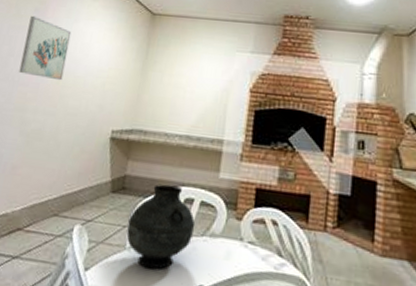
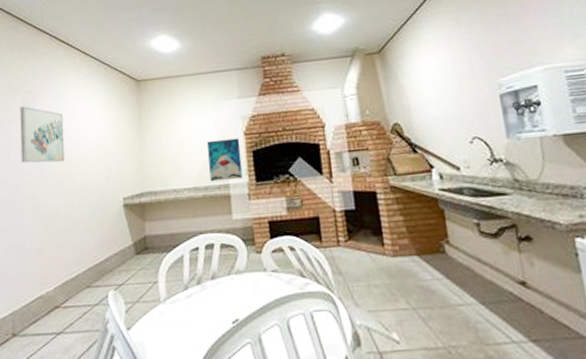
vase: present [126,184,196,270] -> none [157,235,220,315]
wall art: none [205,90,244,138] -> present [207,138,243,182]

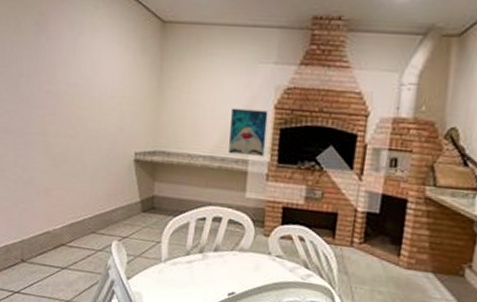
wall art: present [20,106,65,164] -> none [32,29,78,102]

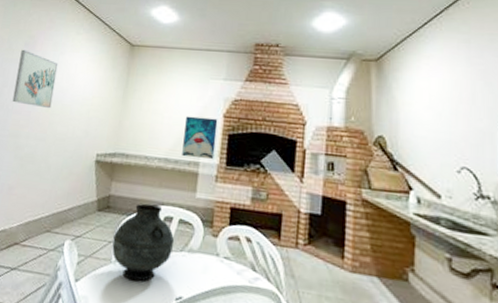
wall art: none [32,29,78,102] -> present [12,49,58,109]
vase: none [161,204,225,279] -> present [112,203,175,282]

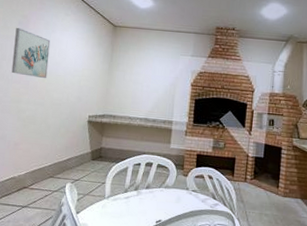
vase: present [112,203,175,282] -> none [105,153,154,211]
wall art: present [182,116,218,160] -> none [158,85,187,119]

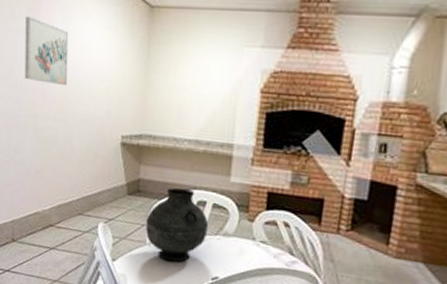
vase: none [105,153,154,211] -> present [146,187,209,263]

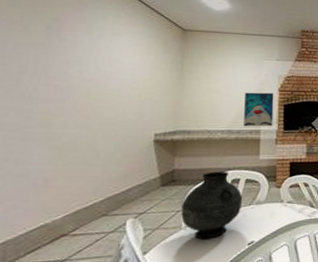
wall art: present [25,16,69,86] -> none [36,32,97,95]
wall art: none [214,92,254,142] -> present [244,92,274,127]

